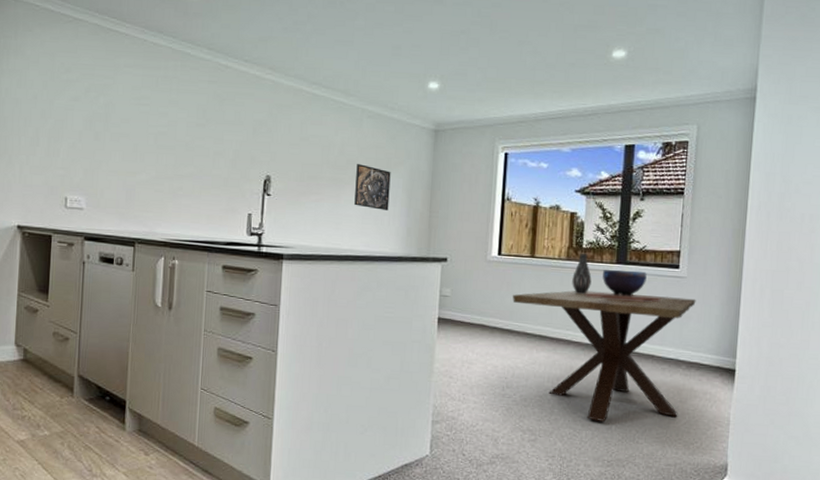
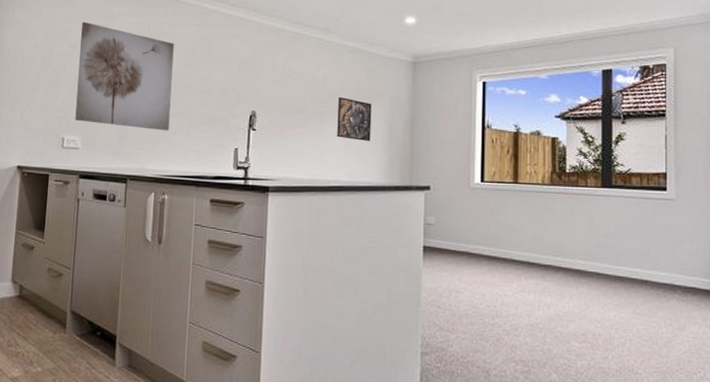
wall art: none [78,72,184,194] -> present [75,21,174,131]
dining table: present [513,290,696,421] -> none [498,215,687,351]
vase: present [572,253,592,294] -> none [557,177,577,219]
decorative bowl: present [584,269,661,303] -> none [571,193,650,226]

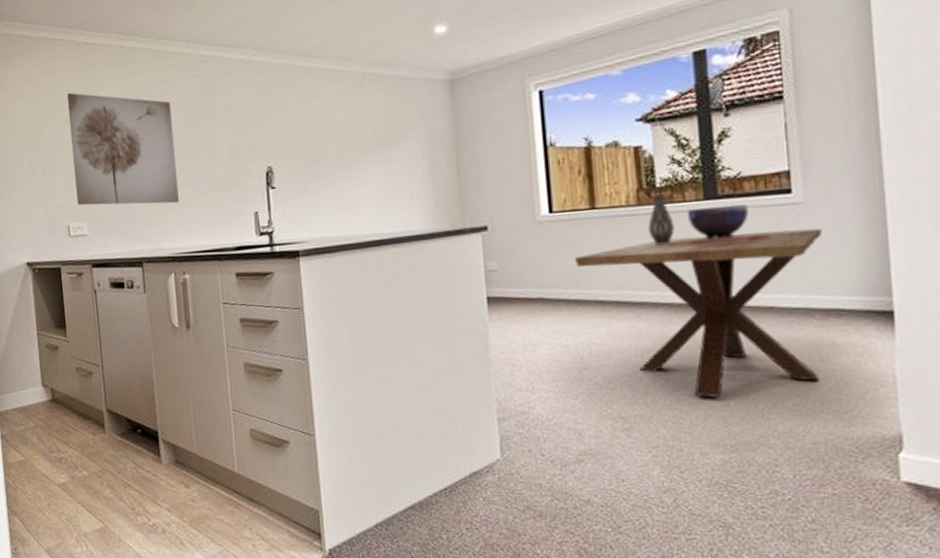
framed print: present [337,97,372,141] -> none [365,135,410,184]
dining table: none [498,215,687,351] -> present [575,228,823,397]
vase: none [557,177,577,219] -> present [648,193,675,244]
decorative bowl: none [571,193,650,226] -> present [667,203,772,248]

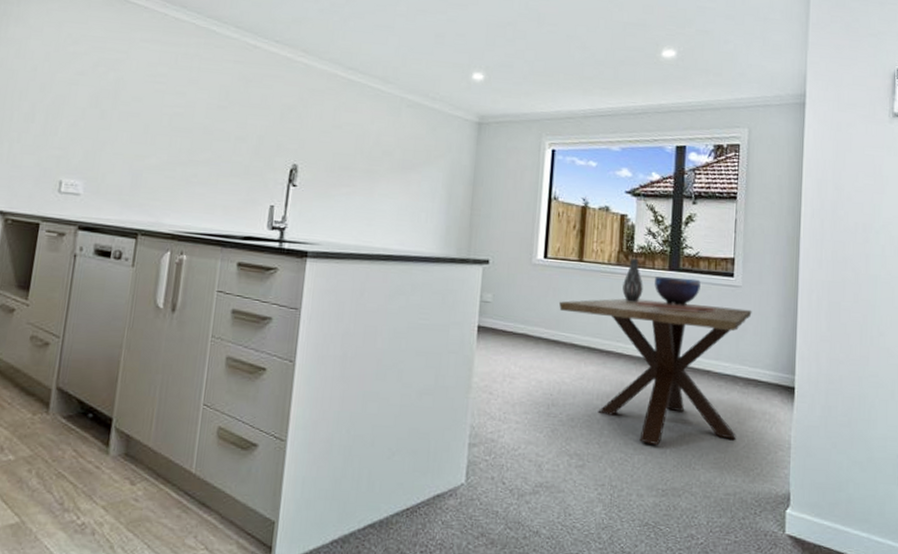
wall art: present [67,92,179,206] -> none [77,45,206,181]

